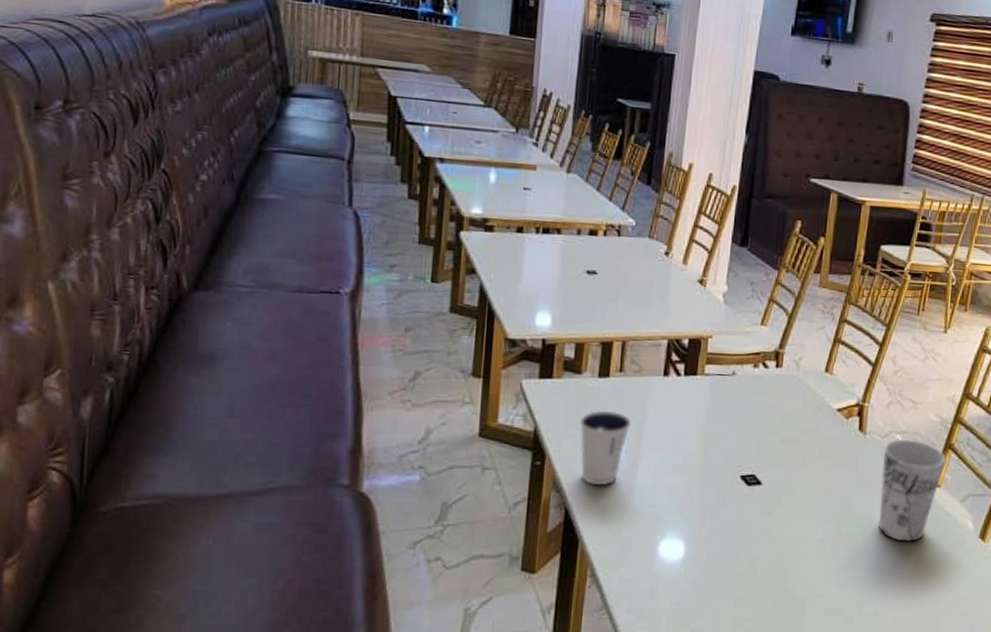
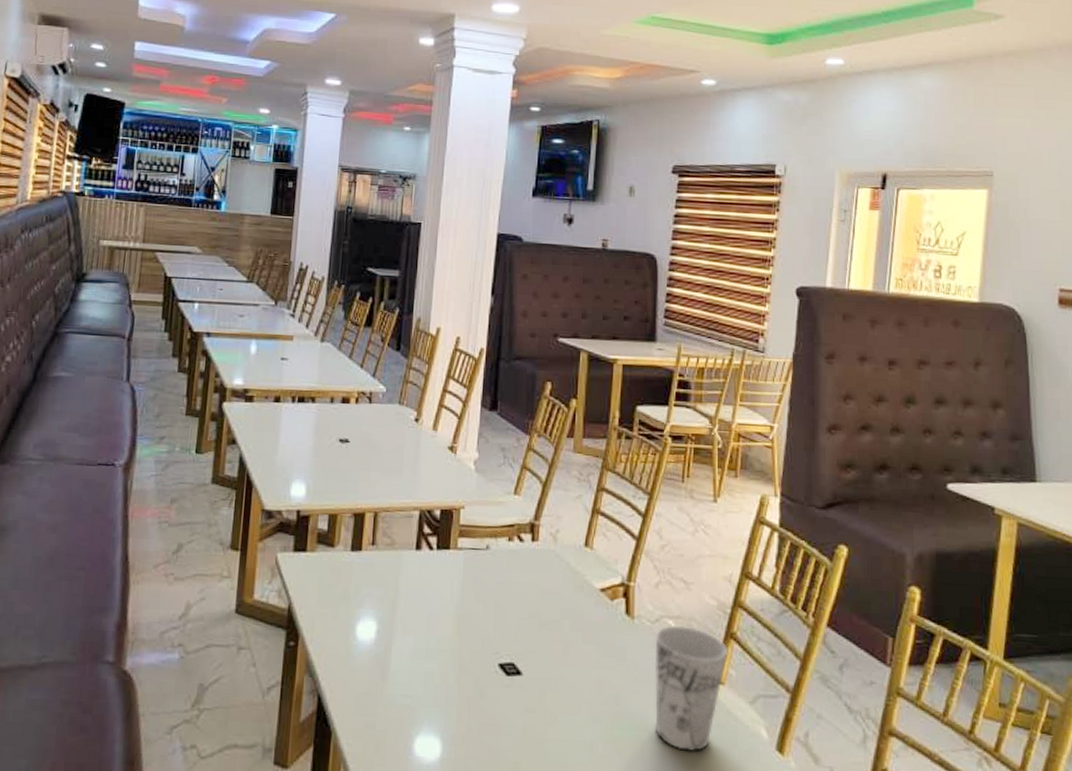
dixie cup: present [580,410,631,486] -> none [333,586,384,671]

